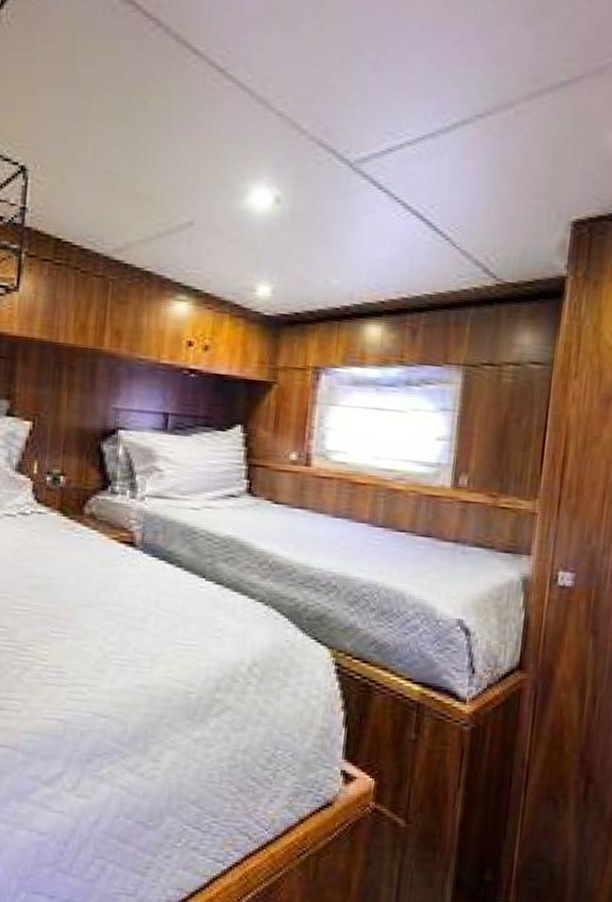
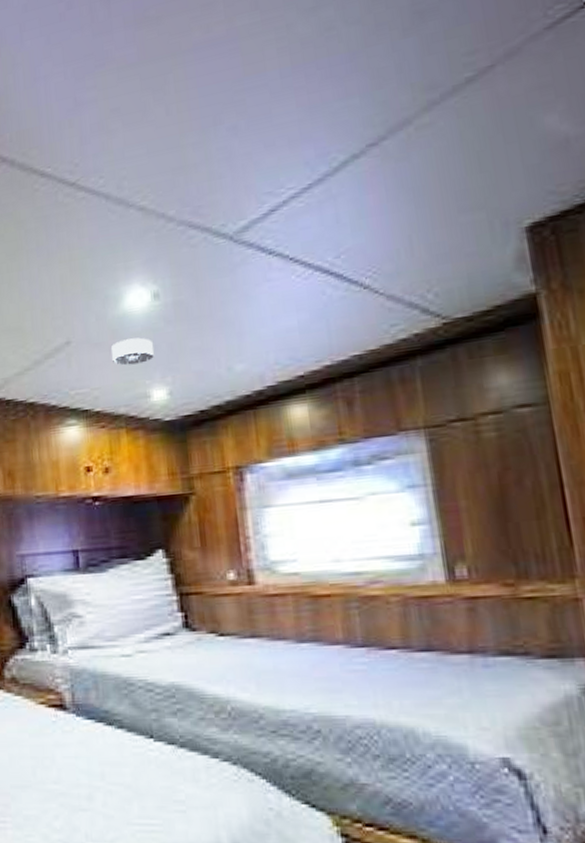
smoke detector: none [229,233,267,259] -> present [111,337,154,366]

